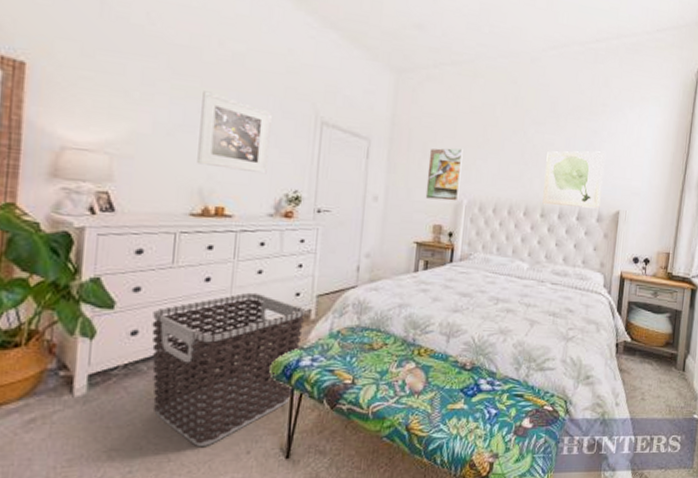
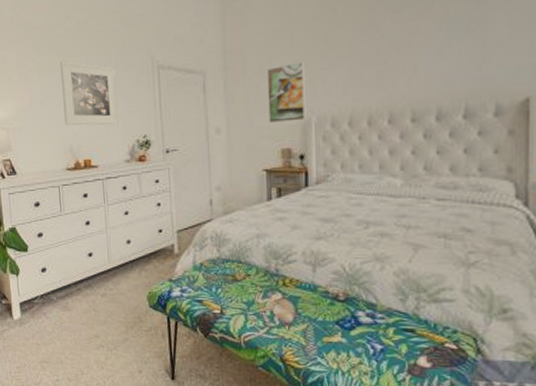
clothes hamper: present [151,292,305,446] -> none [54,232,170,364]
wall art: present [542,151,605,209] -> none [411,25,497,107]

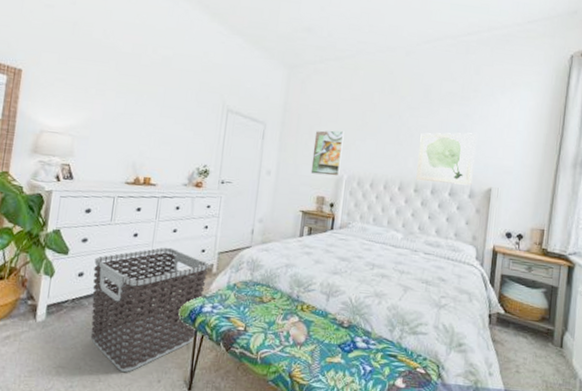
clothes hamper: none [54,232,170,364] -> present [91,247,208,372]
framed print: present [60,61,119,126] -> none [133,87,190,152]
wall art: none [411,25,497,107] -> present [416,132,477,186]

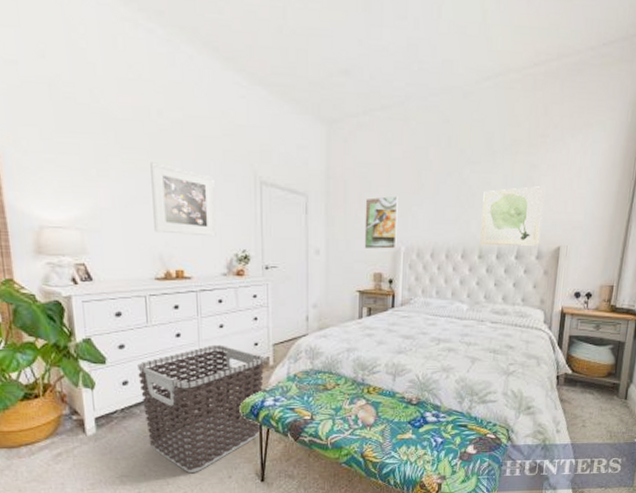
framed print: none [133,87,190,152] -> present [150,162,216,237]

